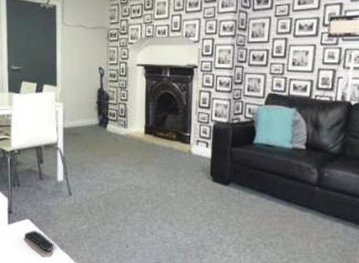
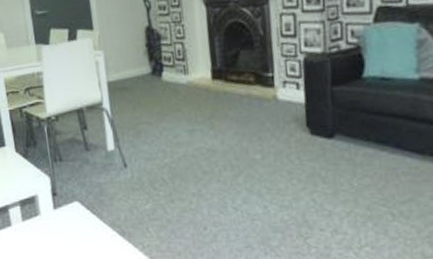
remote control: present [24,230,54,251] -> none [75,215,113,240]

